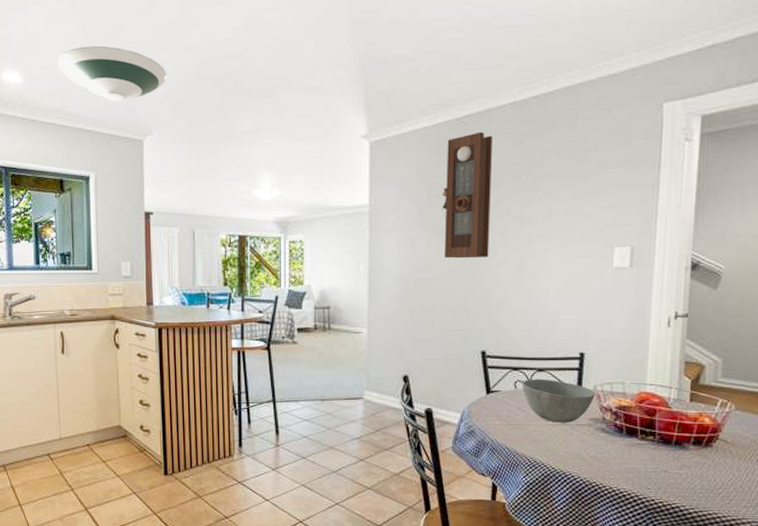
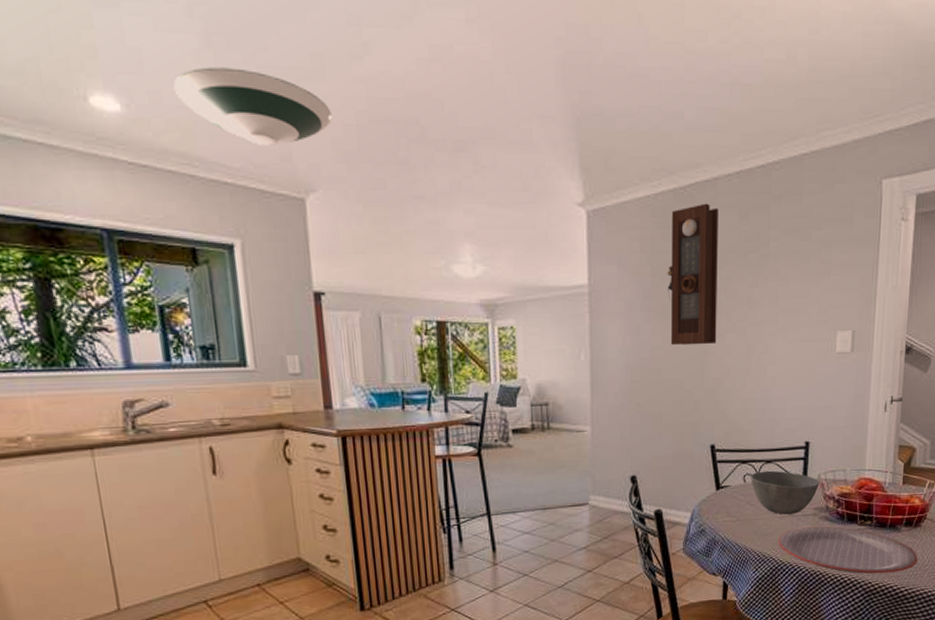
plate: none [550,436,709,492] -> present [778,526,918,574]

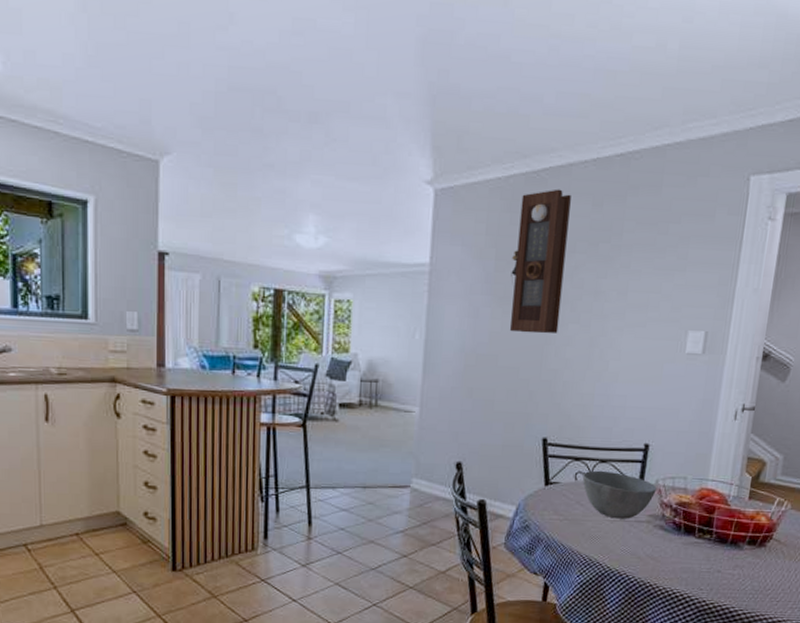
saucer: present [173,67,332,146] -> none [47,30,193,108]
plate: present [778,526,918,574] -> none [606,534,760,593]

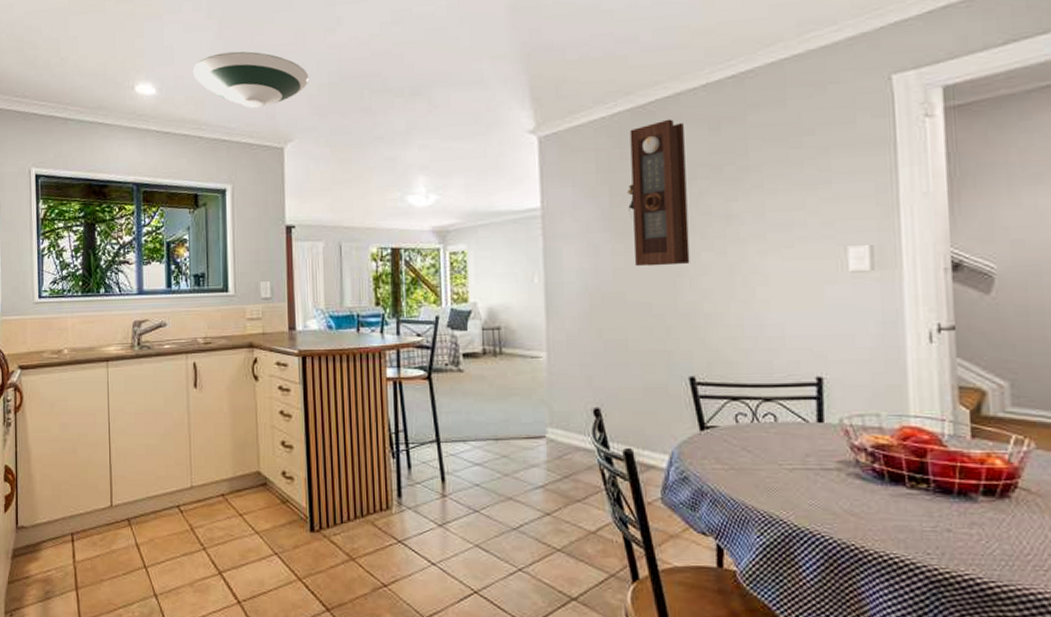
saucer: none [47,30,193,108] -> present [193,51,309,108]
bowl: present [582,470,657,519] -> none [744,410,842,467]

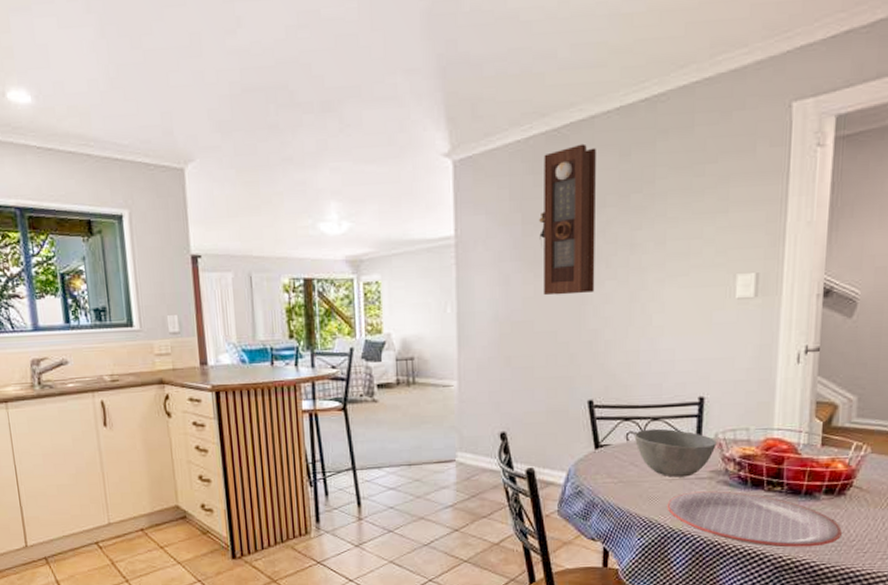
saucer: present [193,51,309,108] -> none [73,53,209,122]
bowl: none [744,410,842,467] -> present [634,428,717,478]
plate: none [789,484,1012,559] -> present [667,491,842,548]

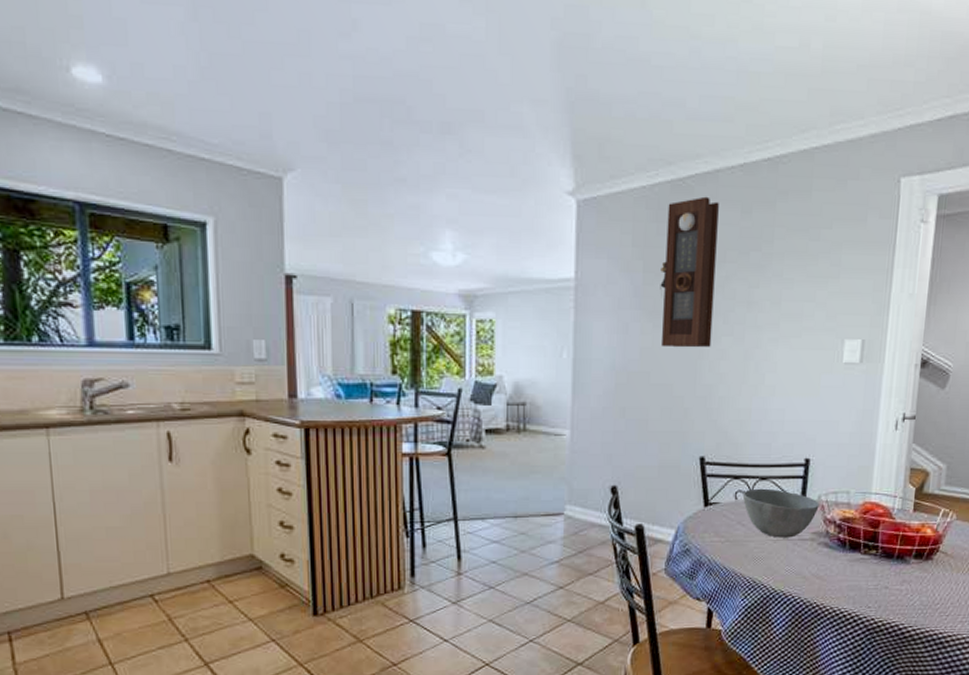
plate: present [667,491,842,548] -> none [770,552,928,610]

